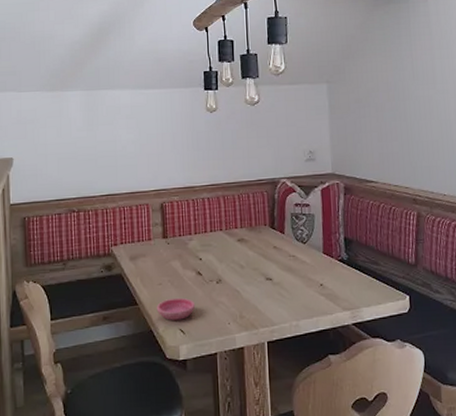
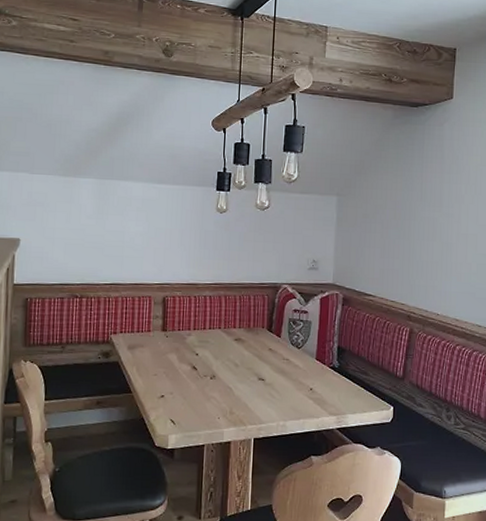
saucer: present [156,297,196,320] -> none [149,389,188,411]

